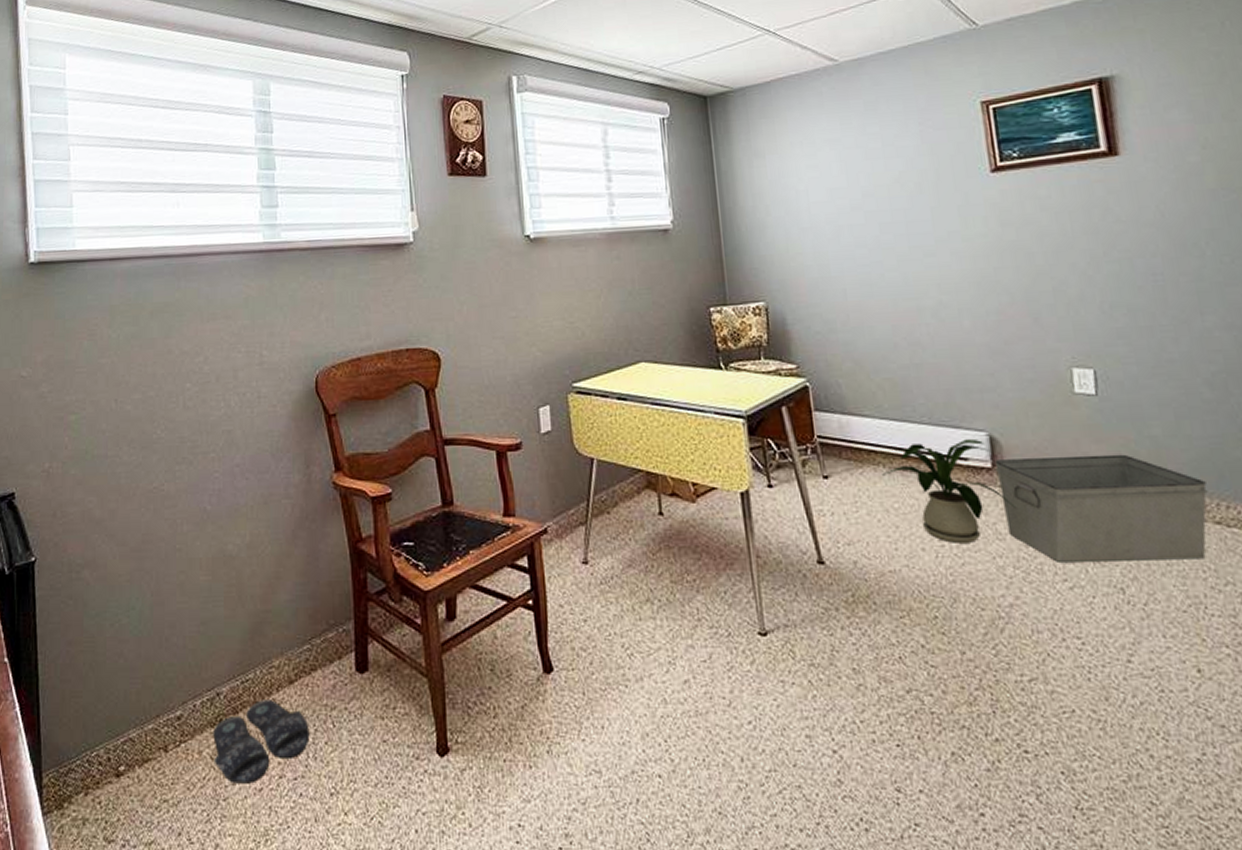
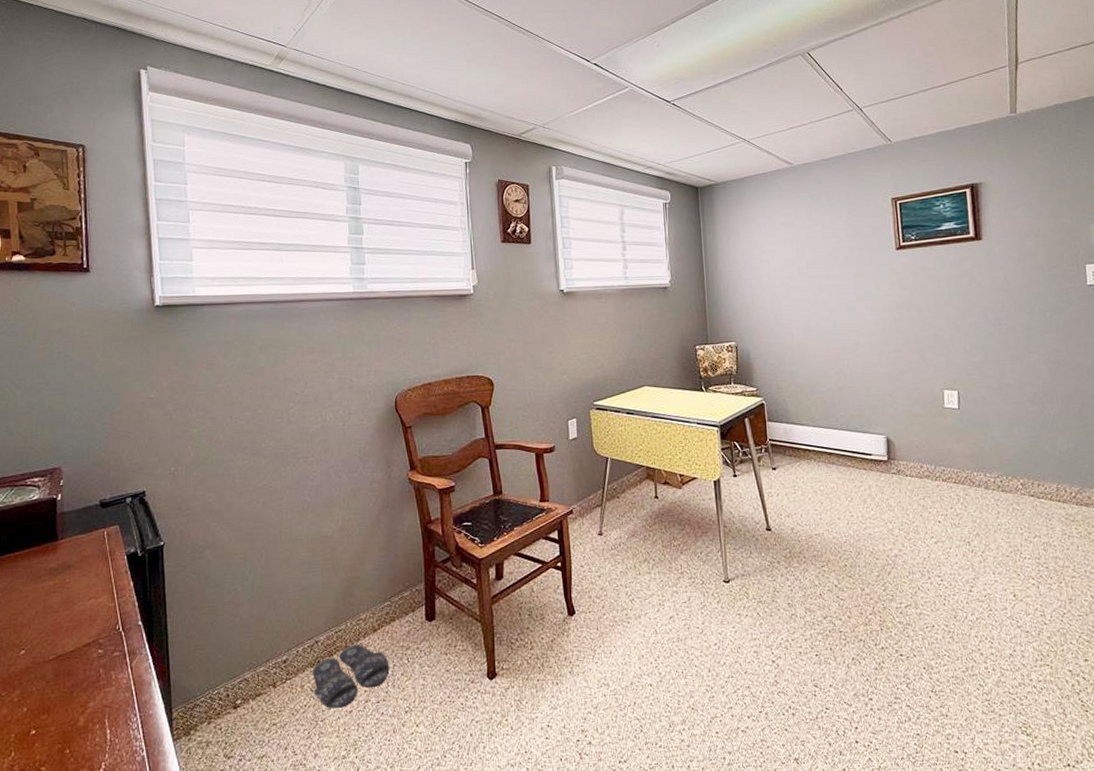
house plant: present [882,438,1016,543] -> none [813,440,902,514]
storage bin: present [994,454,1208,562] -> none [889,450,1027,525]

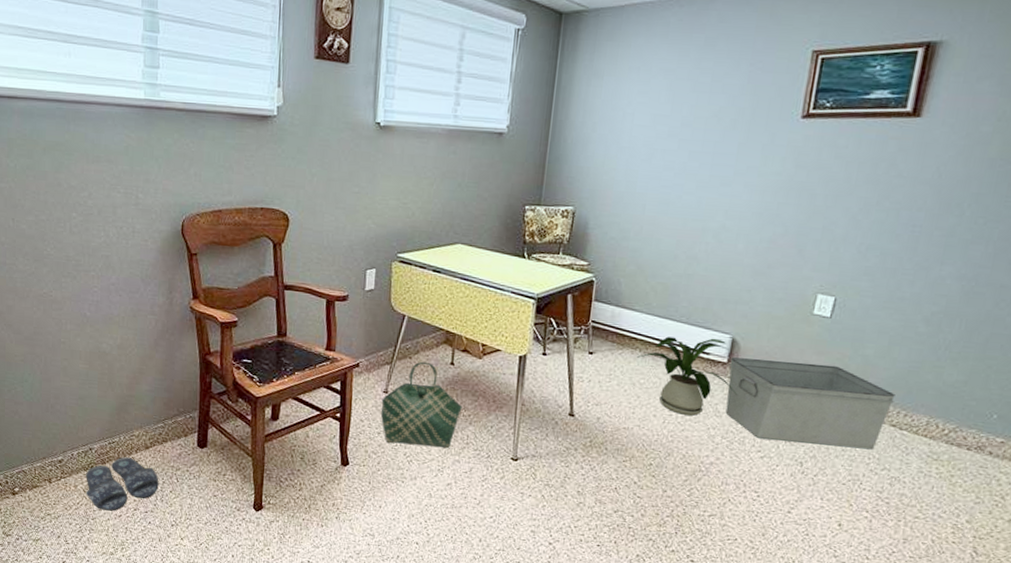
tote bag: none [597,499,672,584] -> present [380,361,462,448]
house plant: none [813,440,902,514] -> present [637,337,737,416]
storage bin: none [889,450,1027,525] -> present [725,357,895,450]

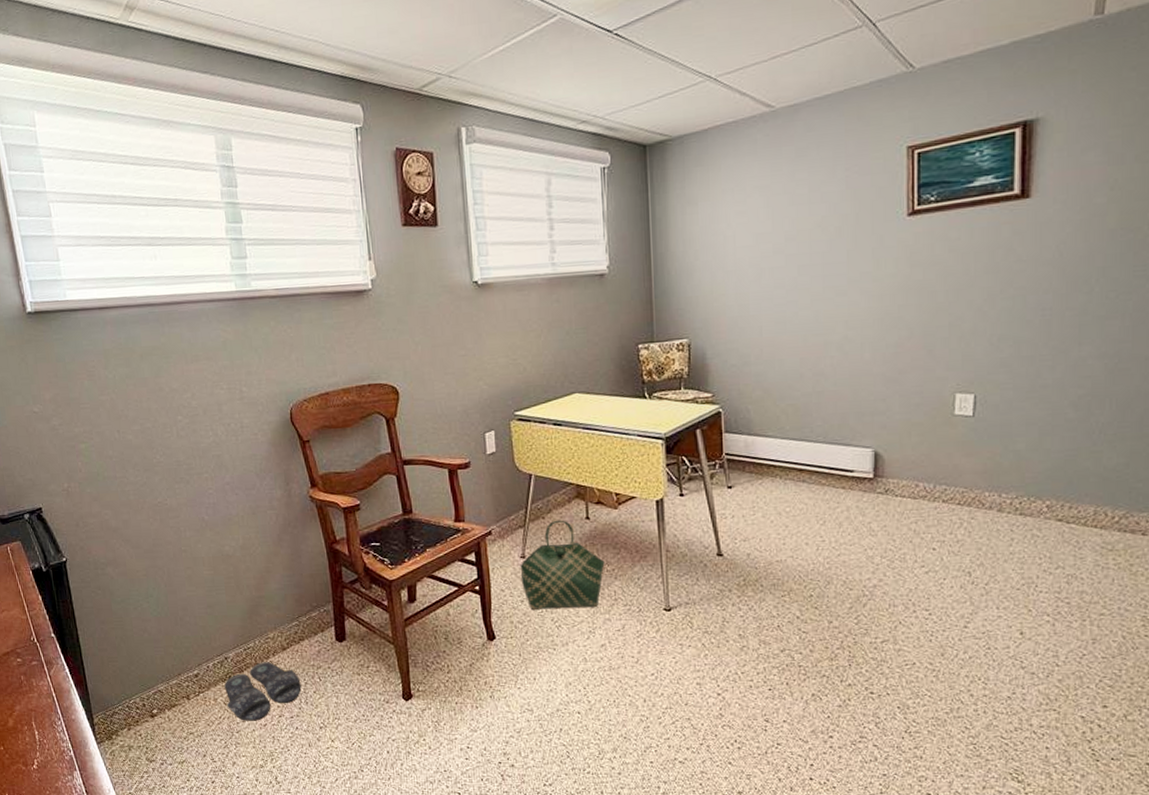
house plant: present [637,337,737,416] -> none [778,454,889,539]
storage bin: present [725,357,895,450] -> none [876,465,1056,553]

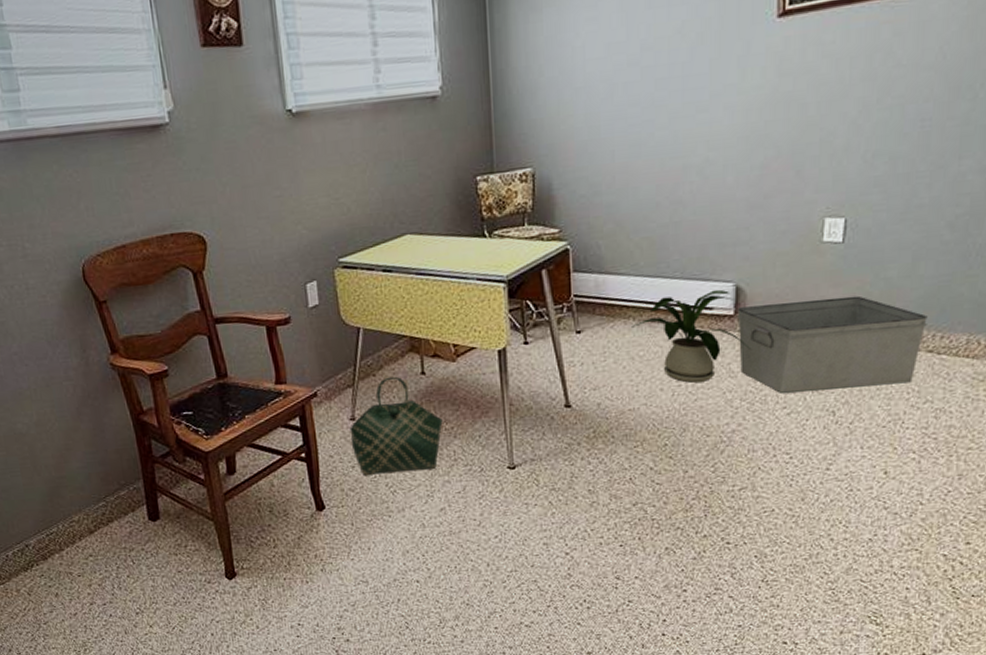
slippers: present [224,662,301,721] -> none [27,547,113,611]
house plant: none [778,454,889,539] -> present [632,289,750,383]
storage bin: none [876,465,1056,553] -> present [737,295,928,393]

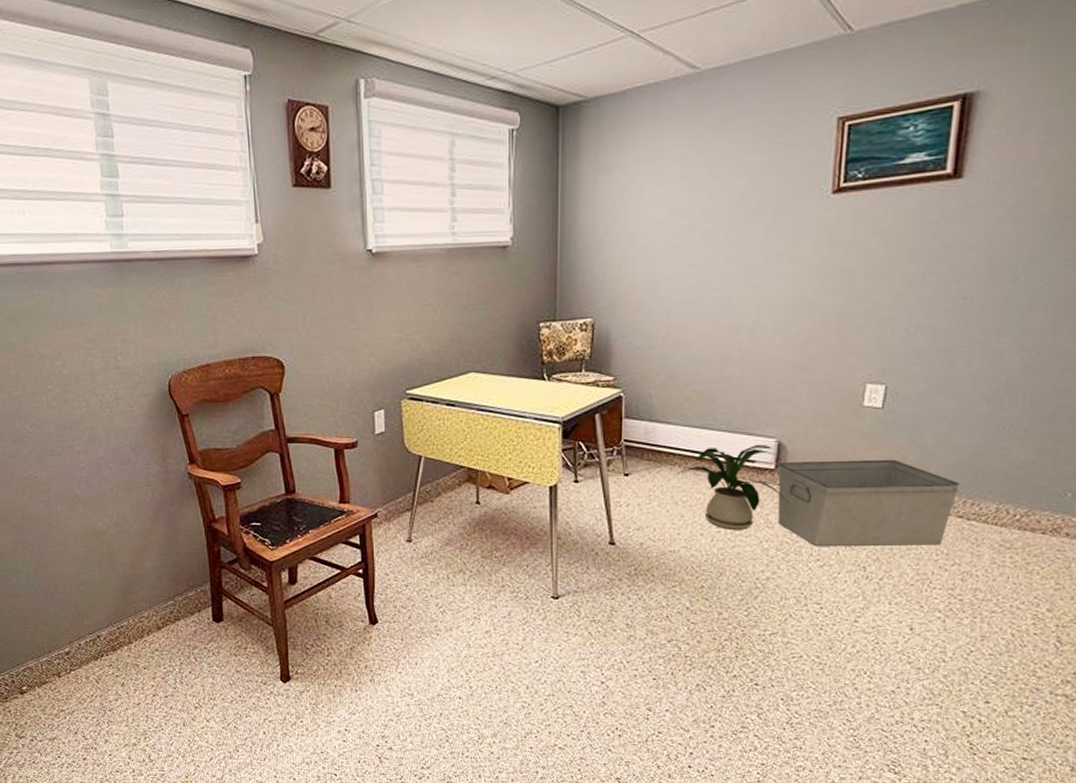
tote bag: present [349,376,443,475] -> none [406,504,493,594]

